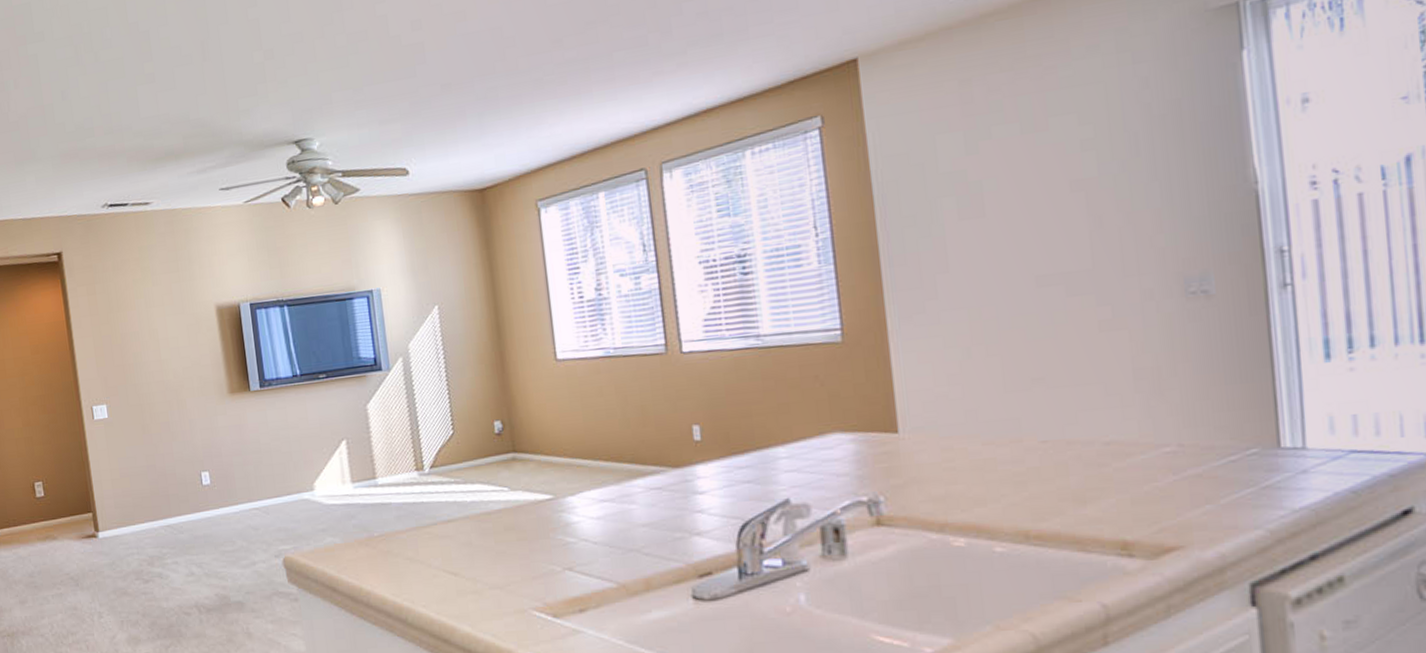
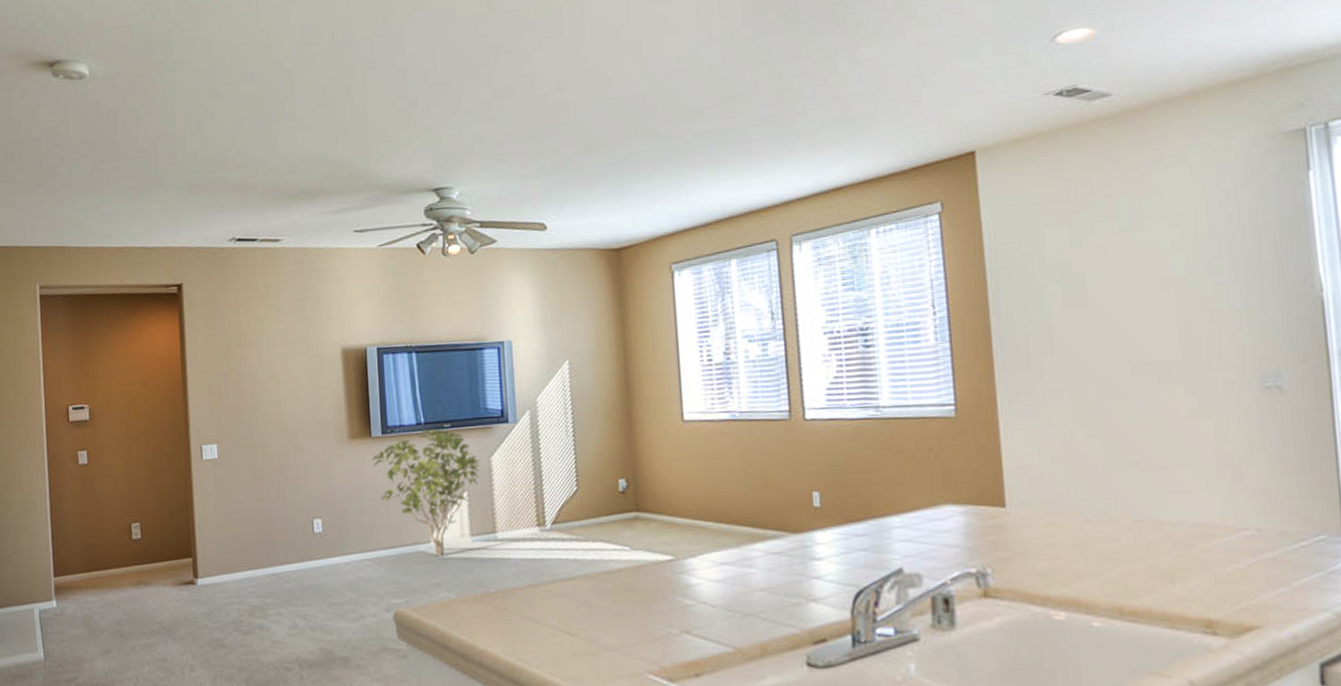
shrub: none [252,380,357,503] -> present [371,429,480,556]

